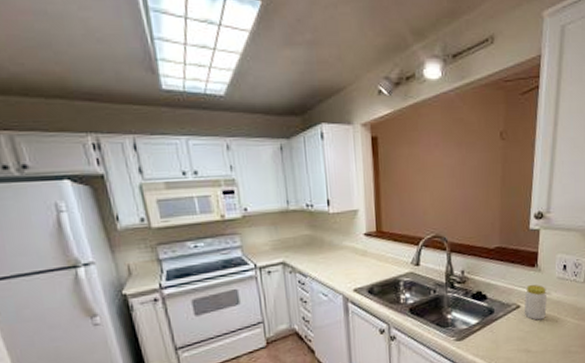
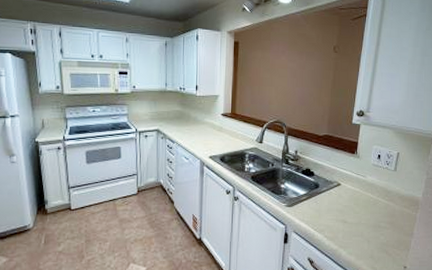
jar: present [524,285,547,321] -> none [344,168,363,197]

